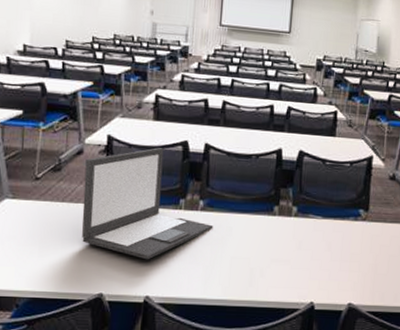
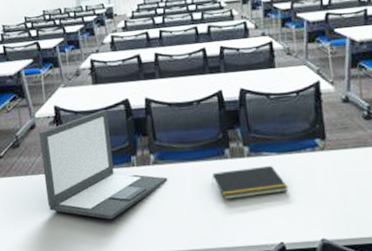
notepad: none [256,227,327,255] -> present [212,165,289,200]

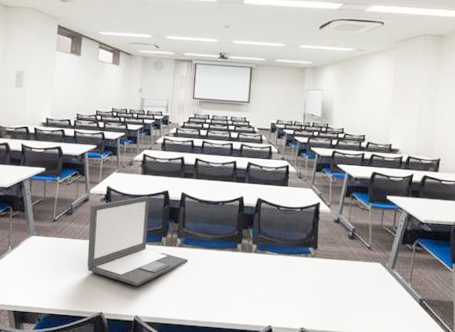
notepad: present [212,165,289,200] -> none [223,261,282,286]

